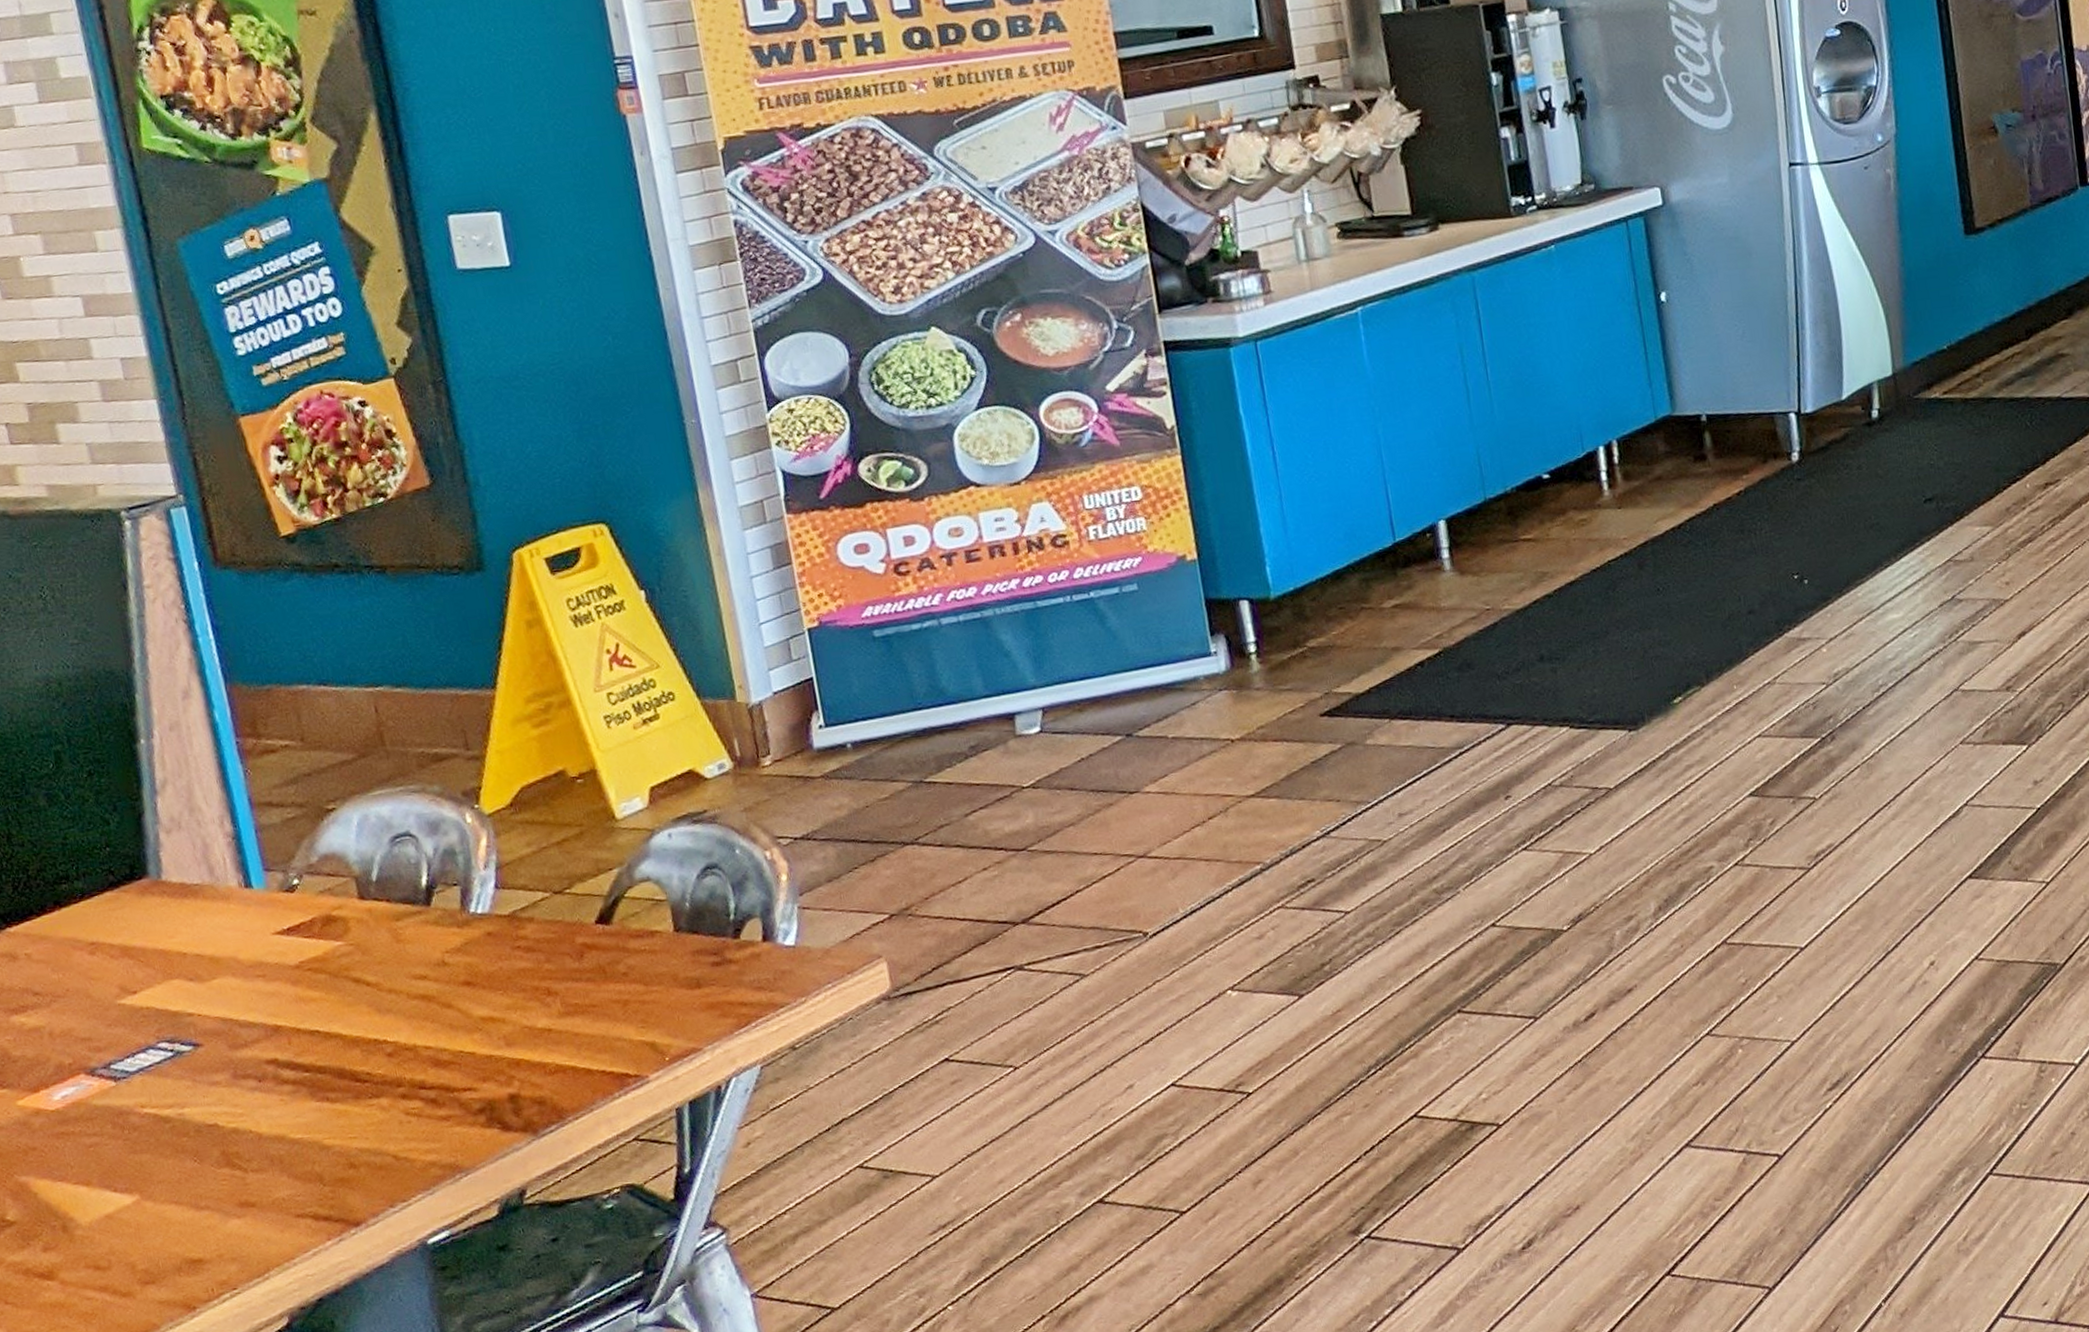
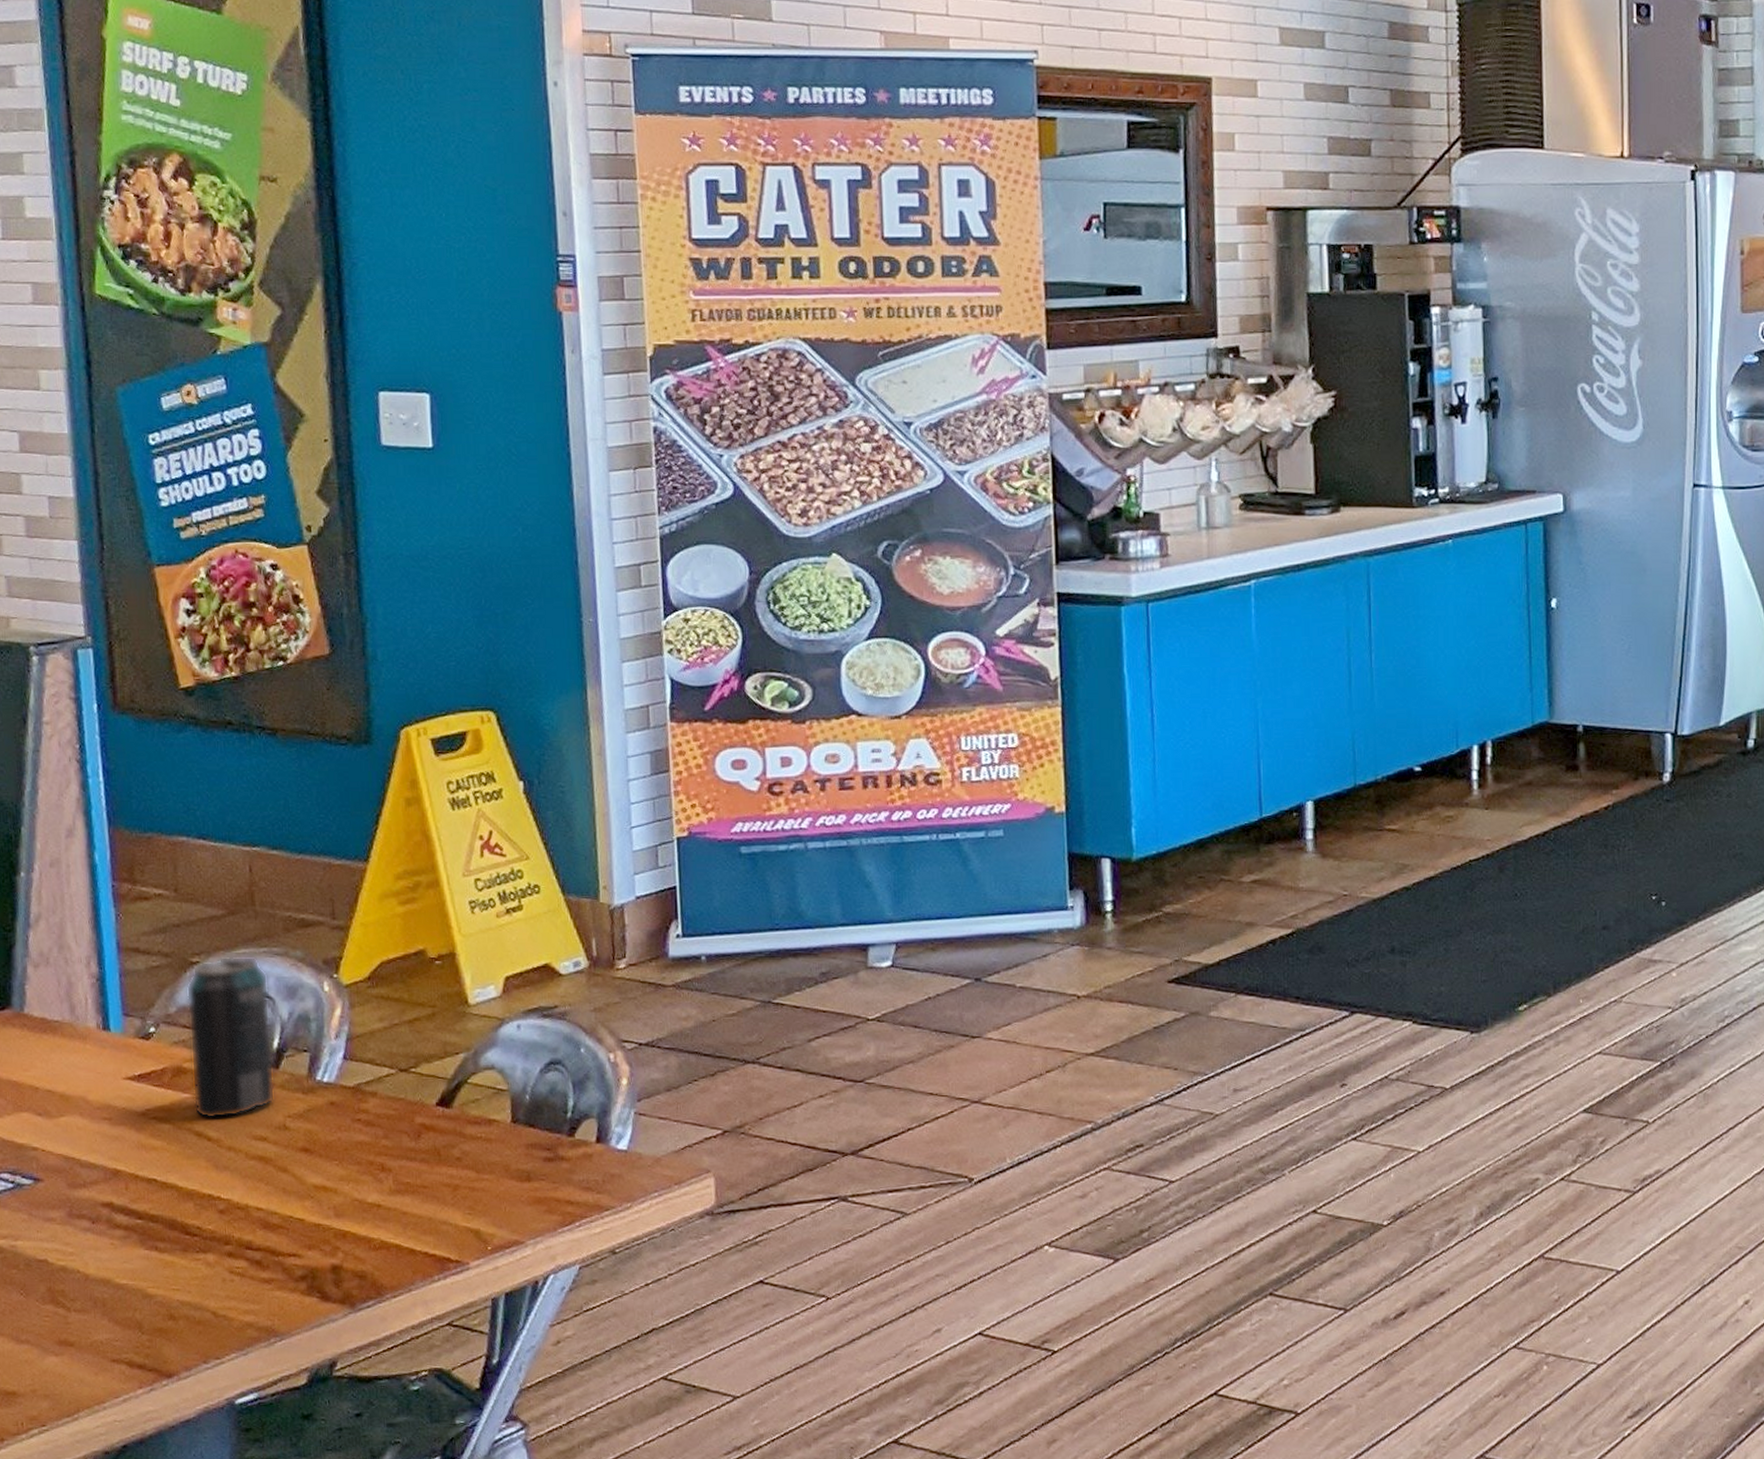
beverage can: none [325,796,431,965] -> present [186,956,275,1119]

